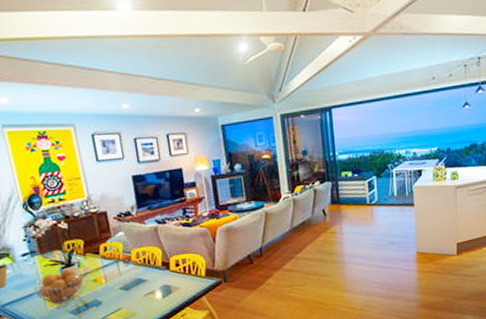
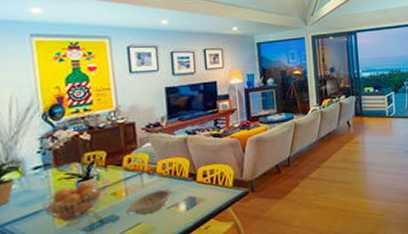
decorative bowl: none [106,276,146,301] -> present [125,188,171,215]

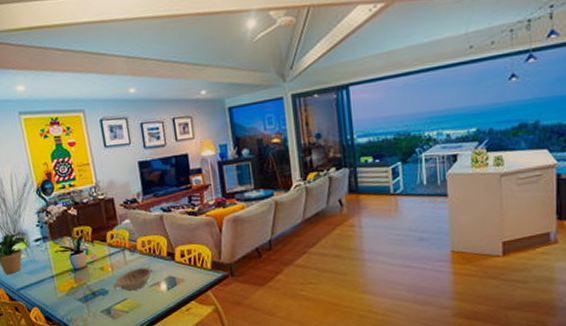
fruit basket: present [41,181,103,222] -> none [45,254,92,292]

